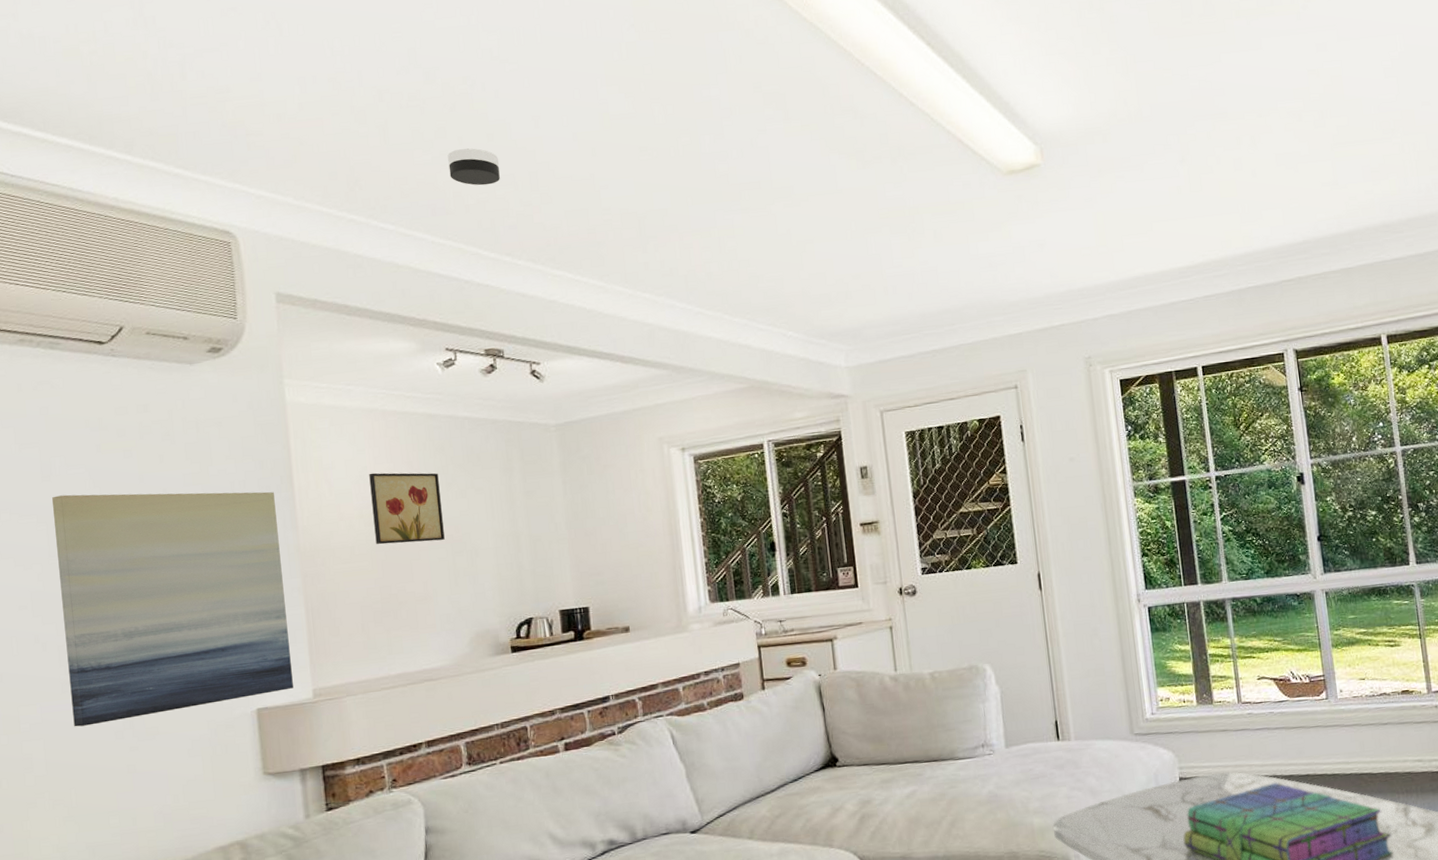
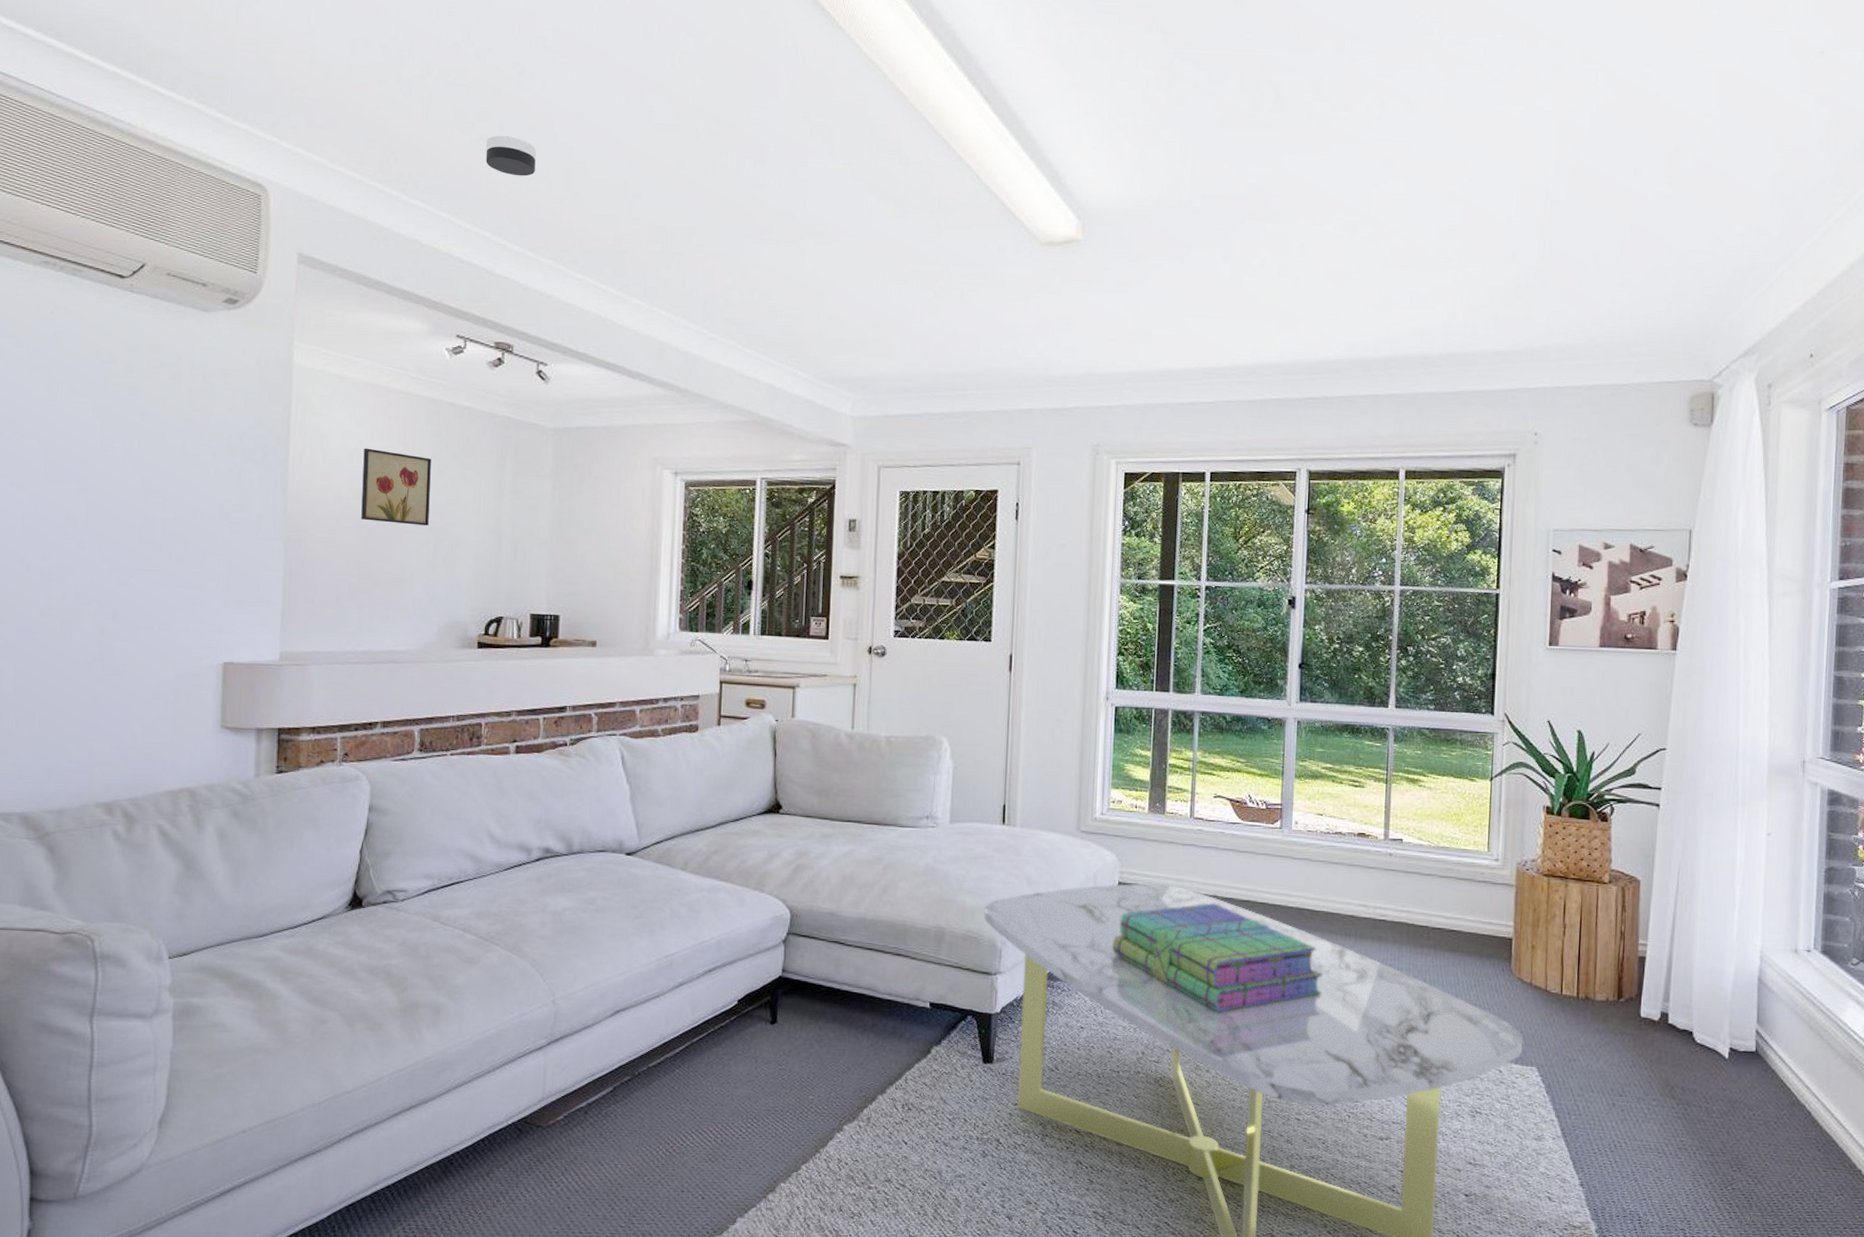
wall art: present [52,491,293,727] -> none [46,421,269,652]

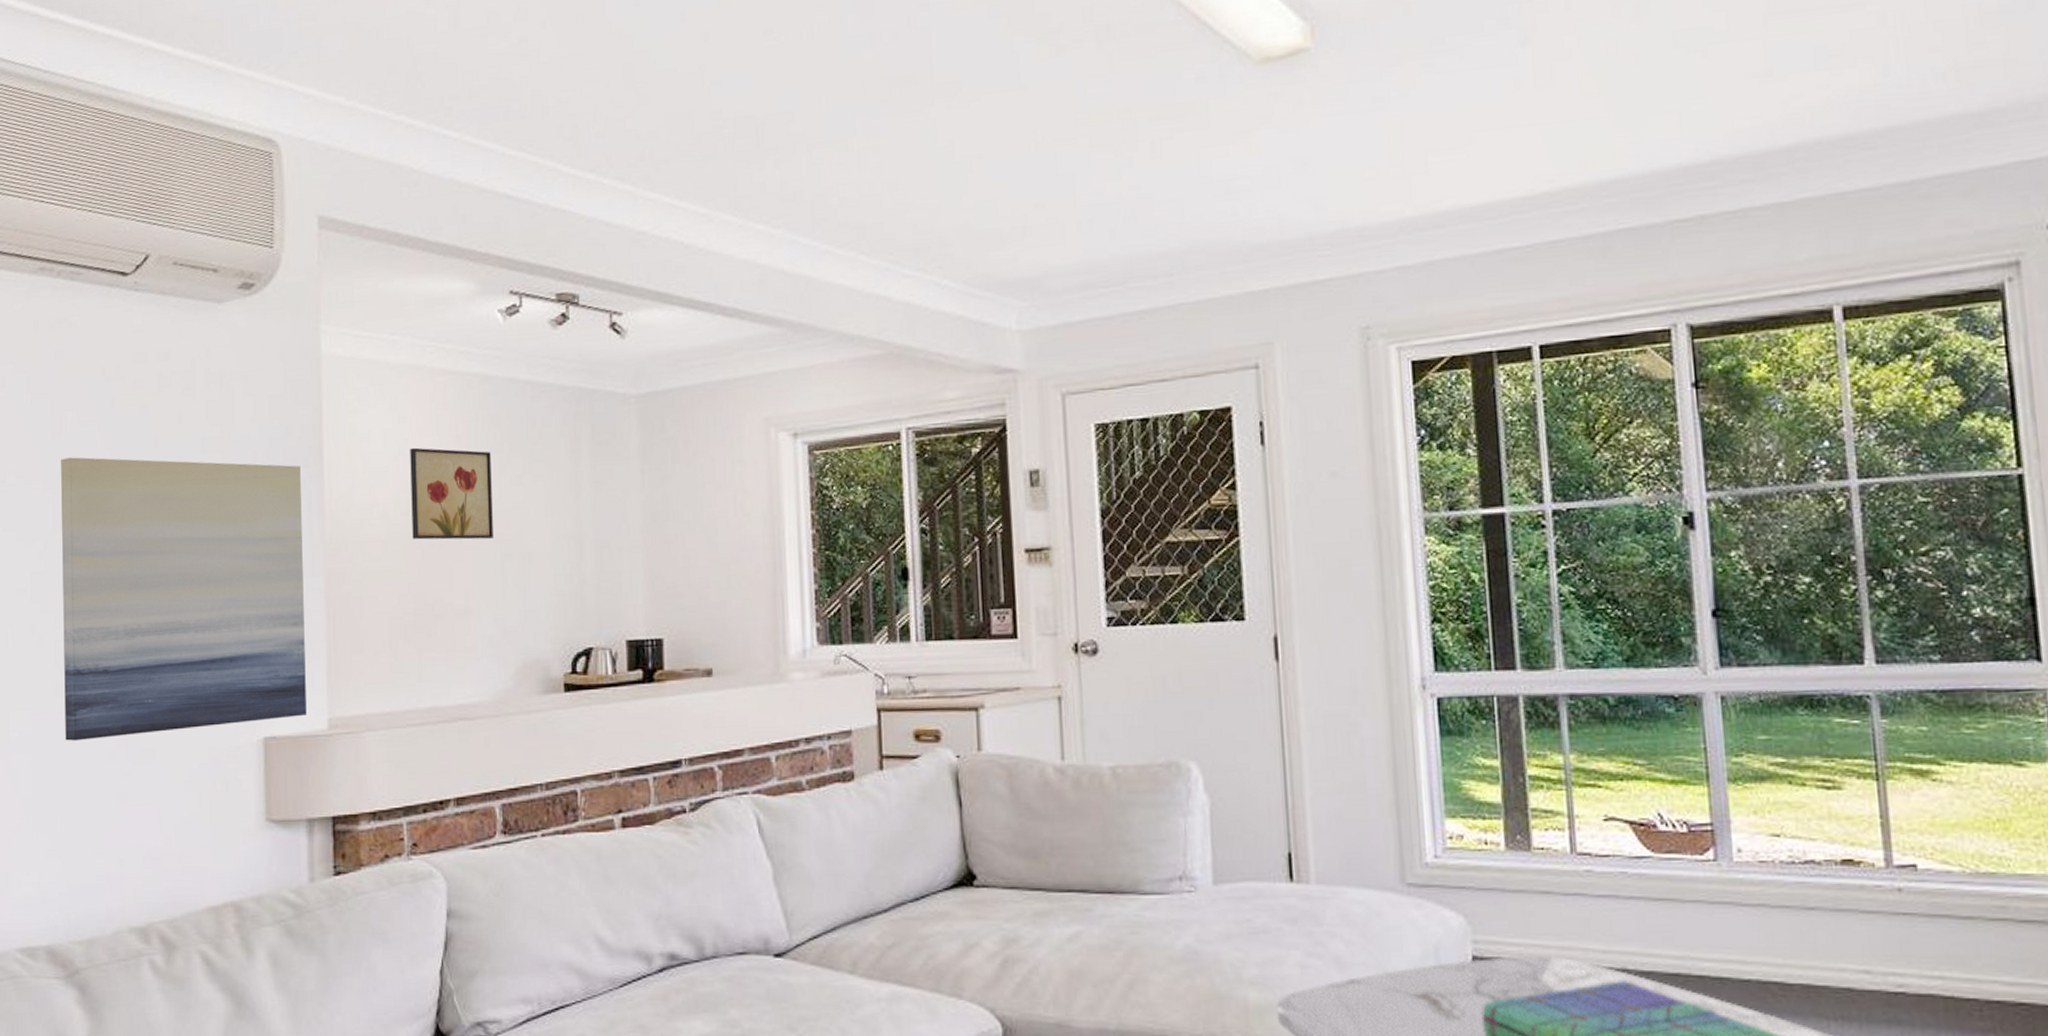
wall art: none [46,421,269,652] -> present [61,457,307,741]
smoke detector: present [486,136,537,176] -> none [527,33,589,82]

